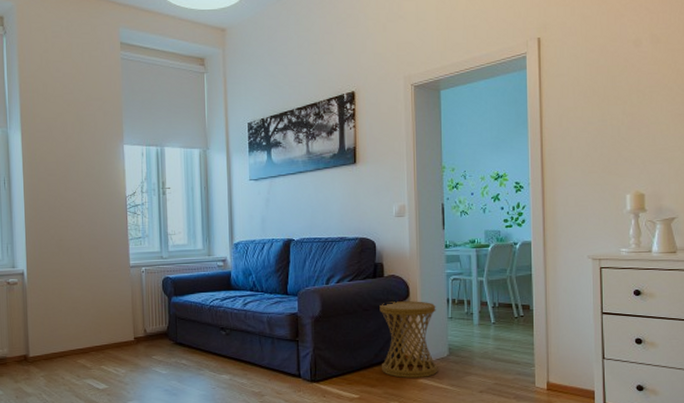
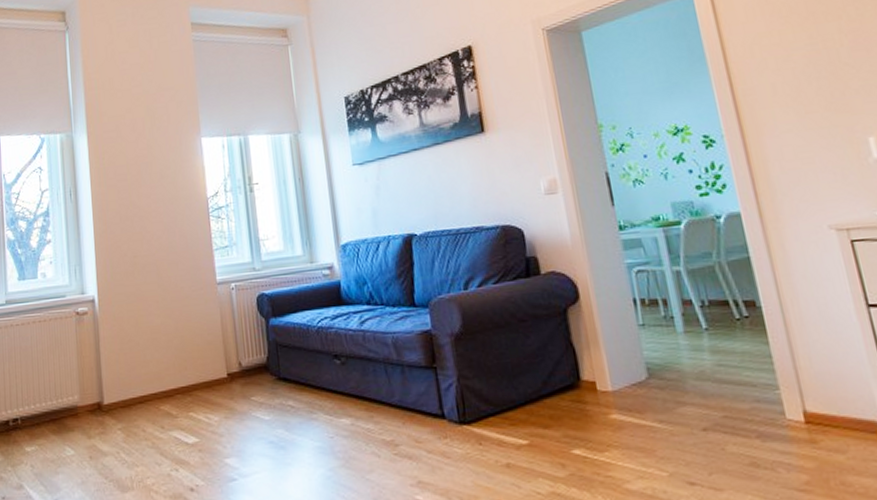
side table: present [379,301,438,379] -> none [540,304,637,414]

